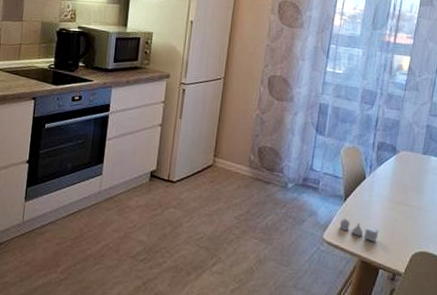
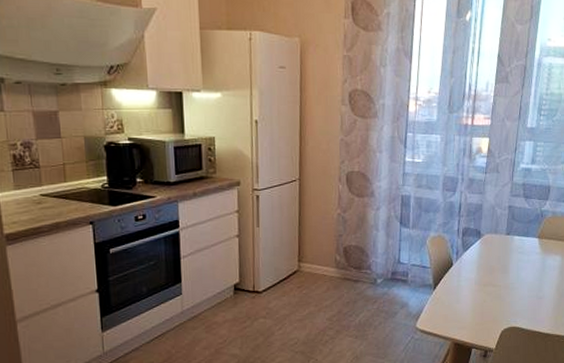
salt and pepper shaker set: present [339,218,379,242] -> none [431,305,469,325]

